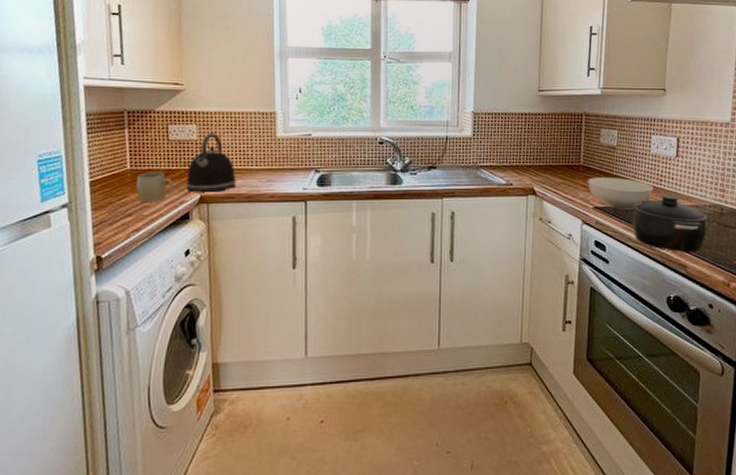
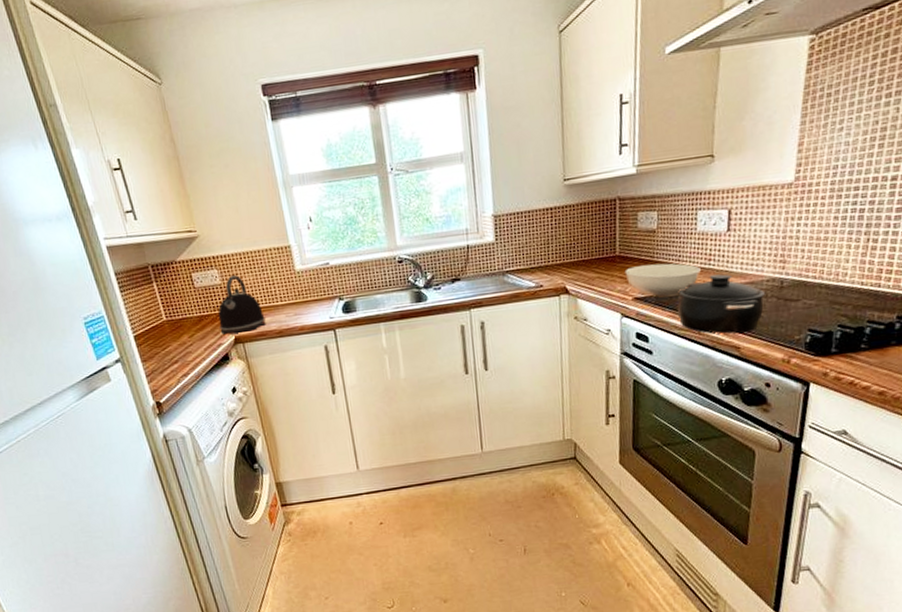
mug: present [135,172,174,203] -> none [174,319,210,350]

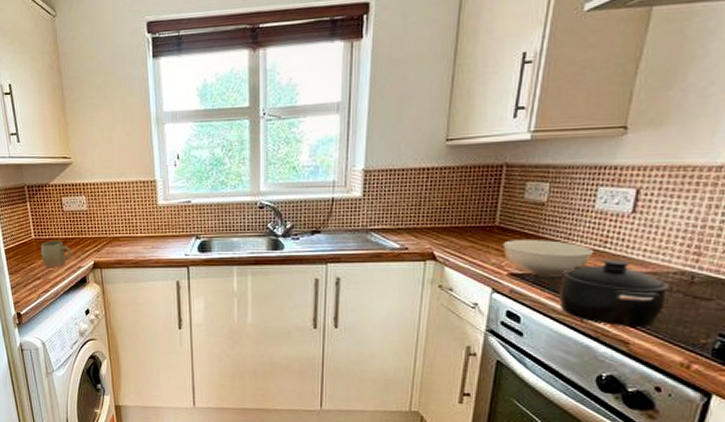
mug: none [174,319,210,350] -> present [40,241,72,268]
kettle: present [218,275,266,335] -> none [81,203,124,260]

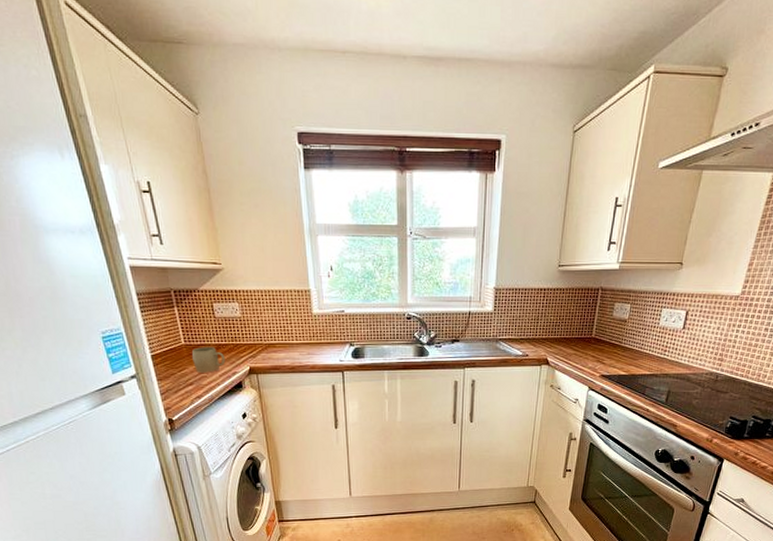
bowl: present [502,240,593,277] -> none [596,349,657,377]
saucepan: present [559,259,671,328] -> none [633,364,704,415]

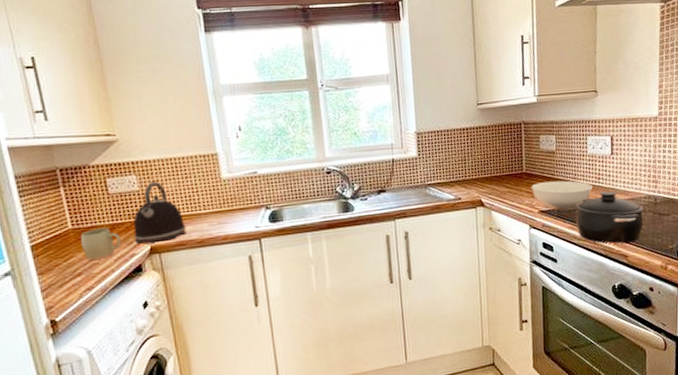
kettle: none [235,311,280,365] -> present [133,182,186,245]
bowl: none [596,349,657,377] -> present [531,180,593,211]
saucepan: none [633,364,704,415] -> present [575,191,644,244]

